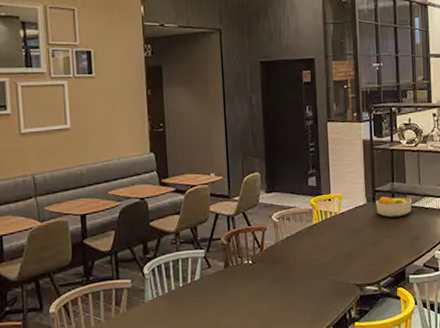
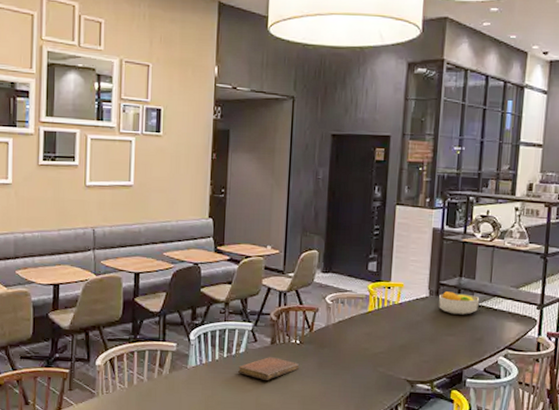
notebook: none [194,280,255,304] -> present [237,357,300,380]

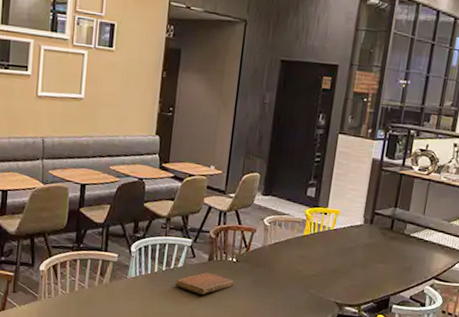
fruit bowl: present [439,291,480,315] -> none [372,220,412,244]

